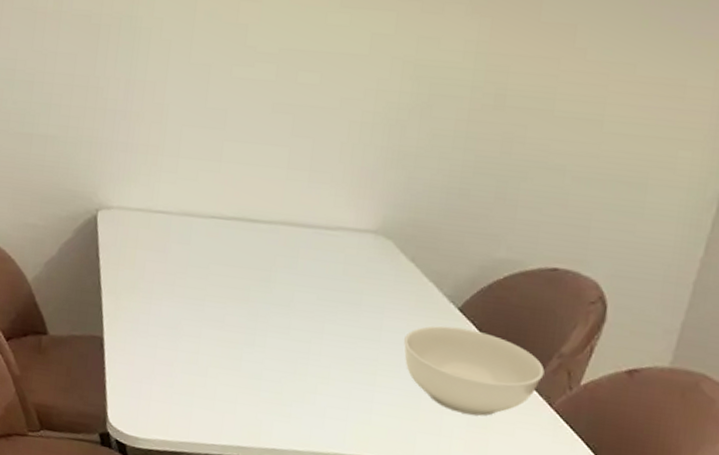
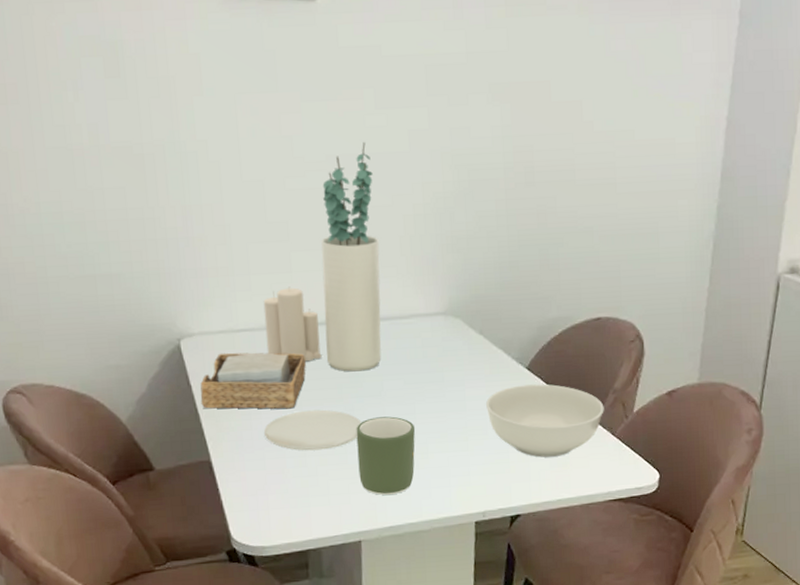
napkin holder: none [105,231,218,302] -> present [200,352,306,410]
plate: none [161,305,264,352] -> present [264,409,362,451]
candle: none [180,175,240,256] -> present [263,286,322,362]
vase: none [240,40,326,277] -> present [321,142,382,372]
mug: none [249,328,321,416] -> present [356,416,416,496]

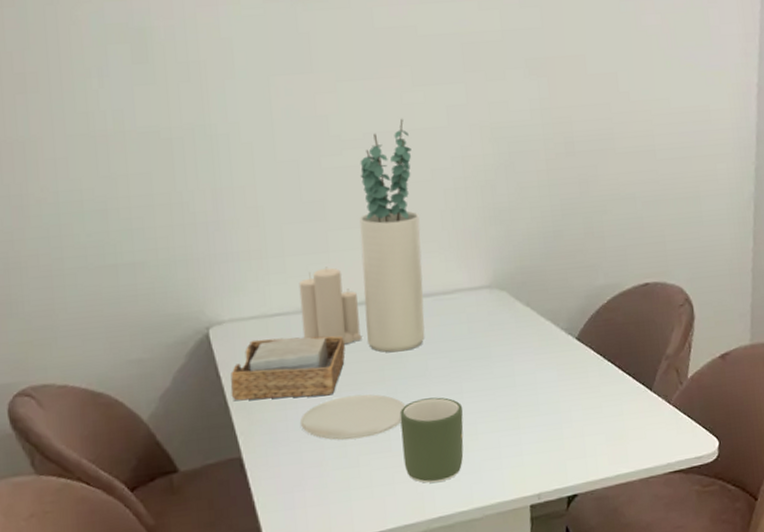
bowl: present [486,384,604,458] -> none [536,354,658,432]

